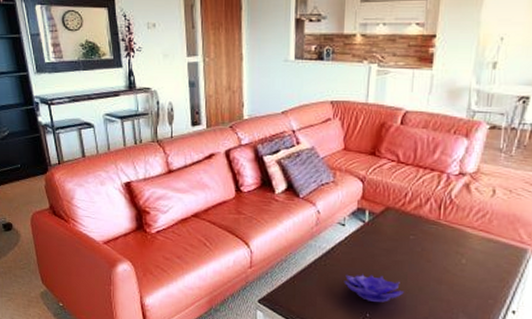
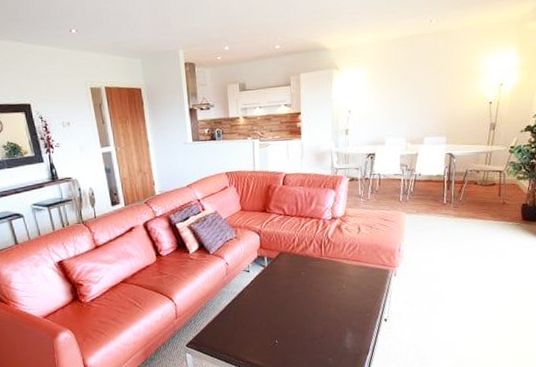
decorative bowl: present [344,274,404,303] -> none [254,308,302,331]

